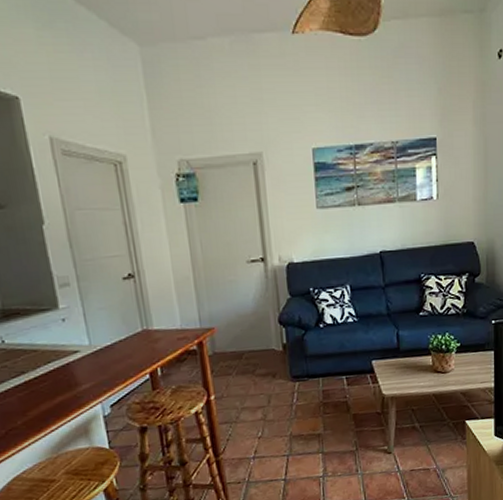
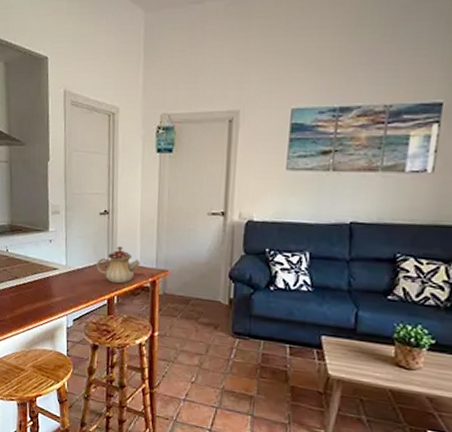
teapot: none [128,311,181,354] -> present [96,246,139,284]

